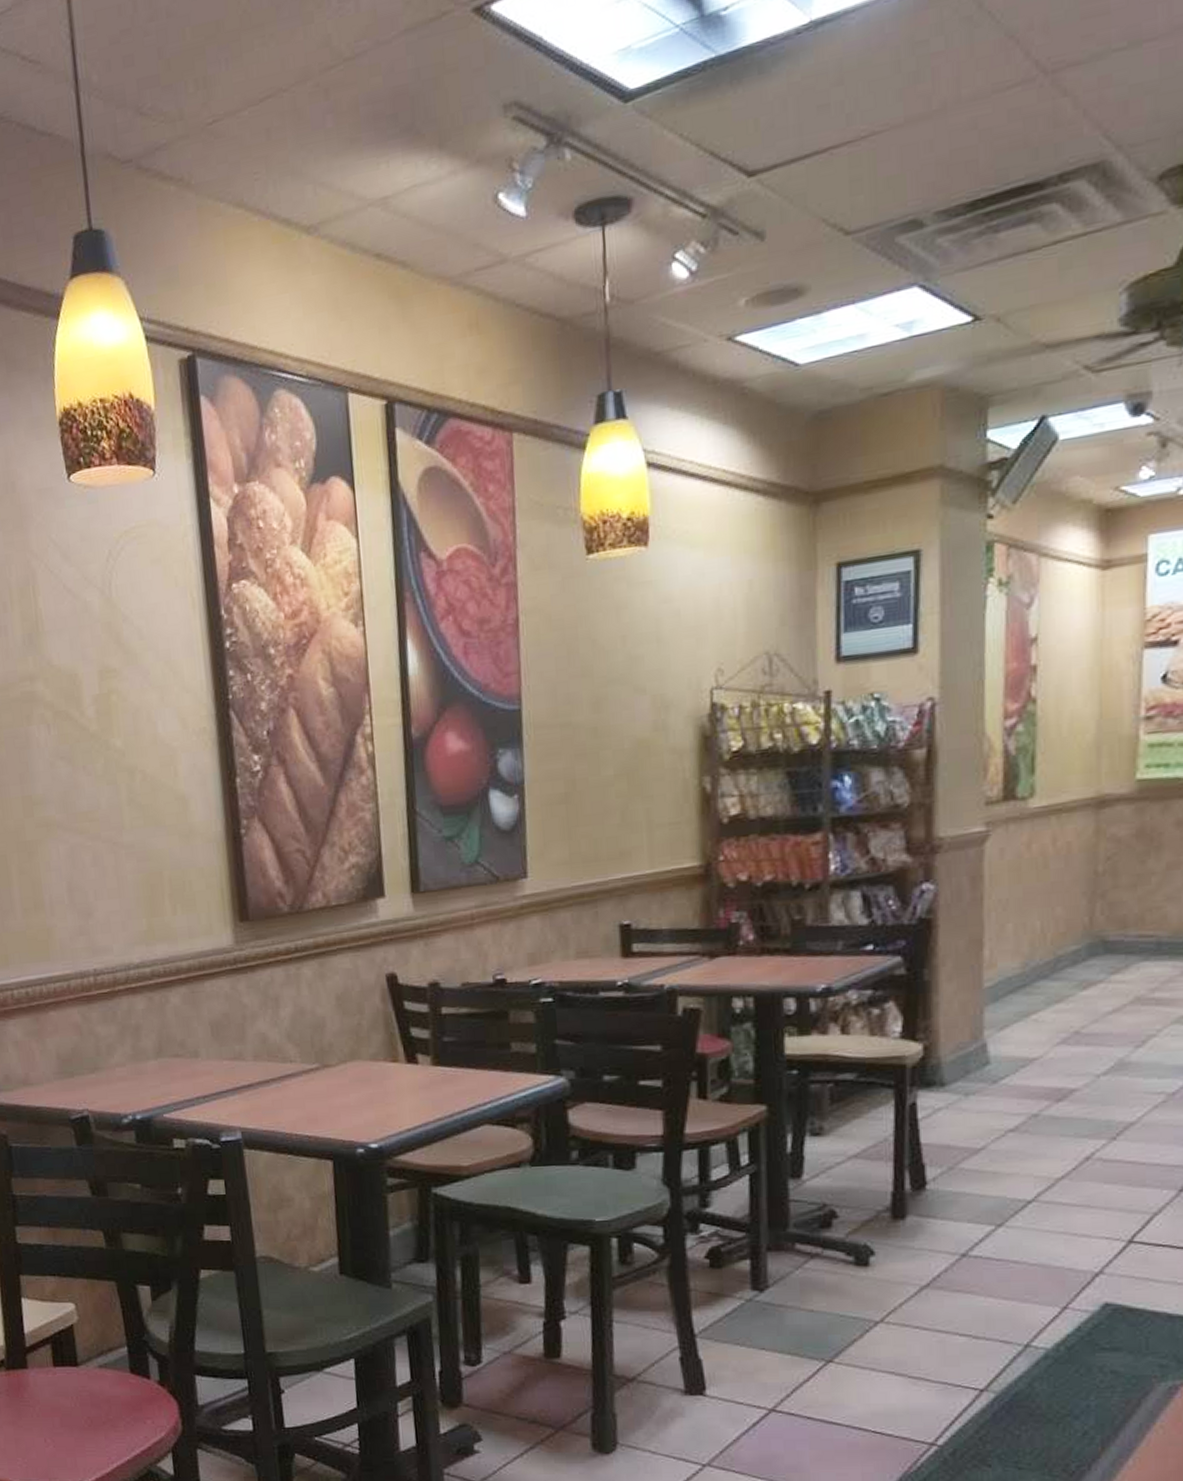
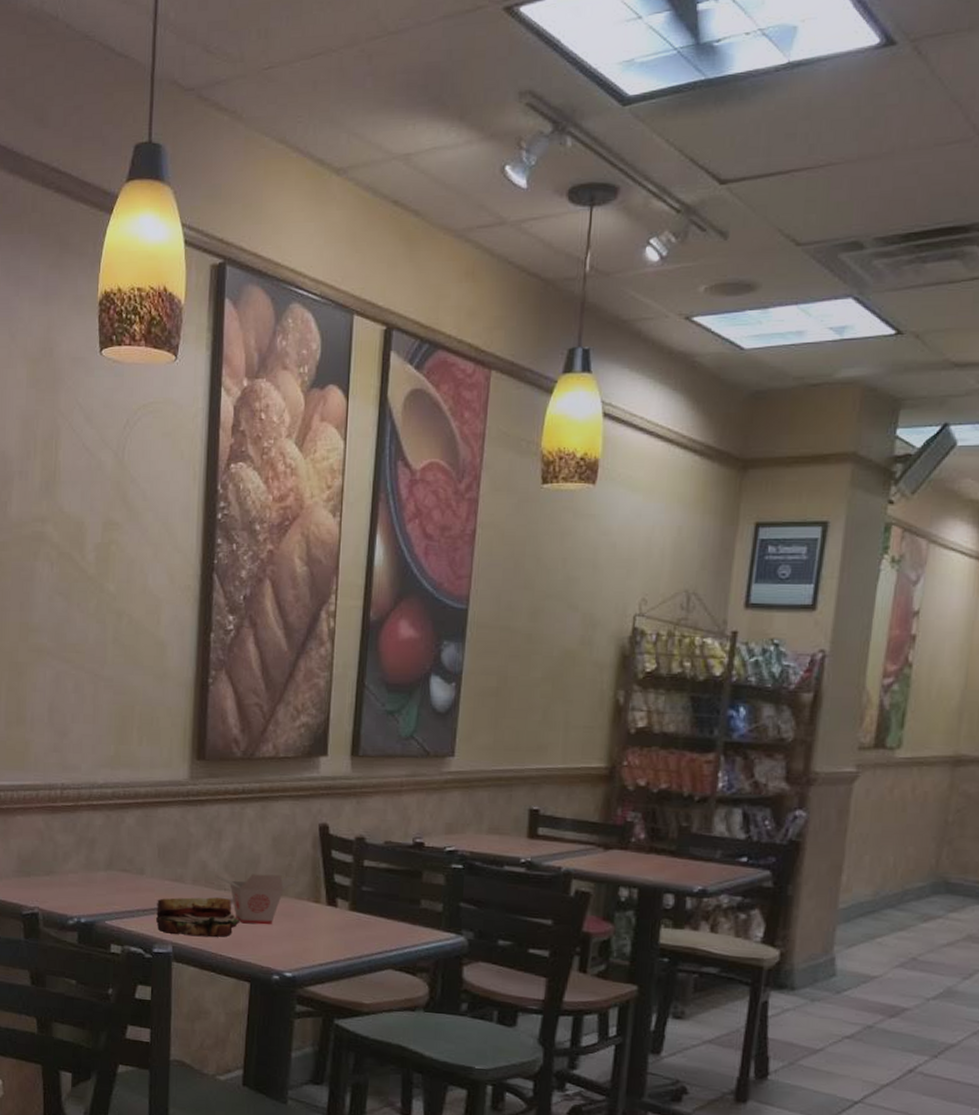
sandwich: none [217,1070,313,1119] -> present [156,897,241,937]
takeout container: none [279,1036,371,1096] -> present [216,874,298,924]

